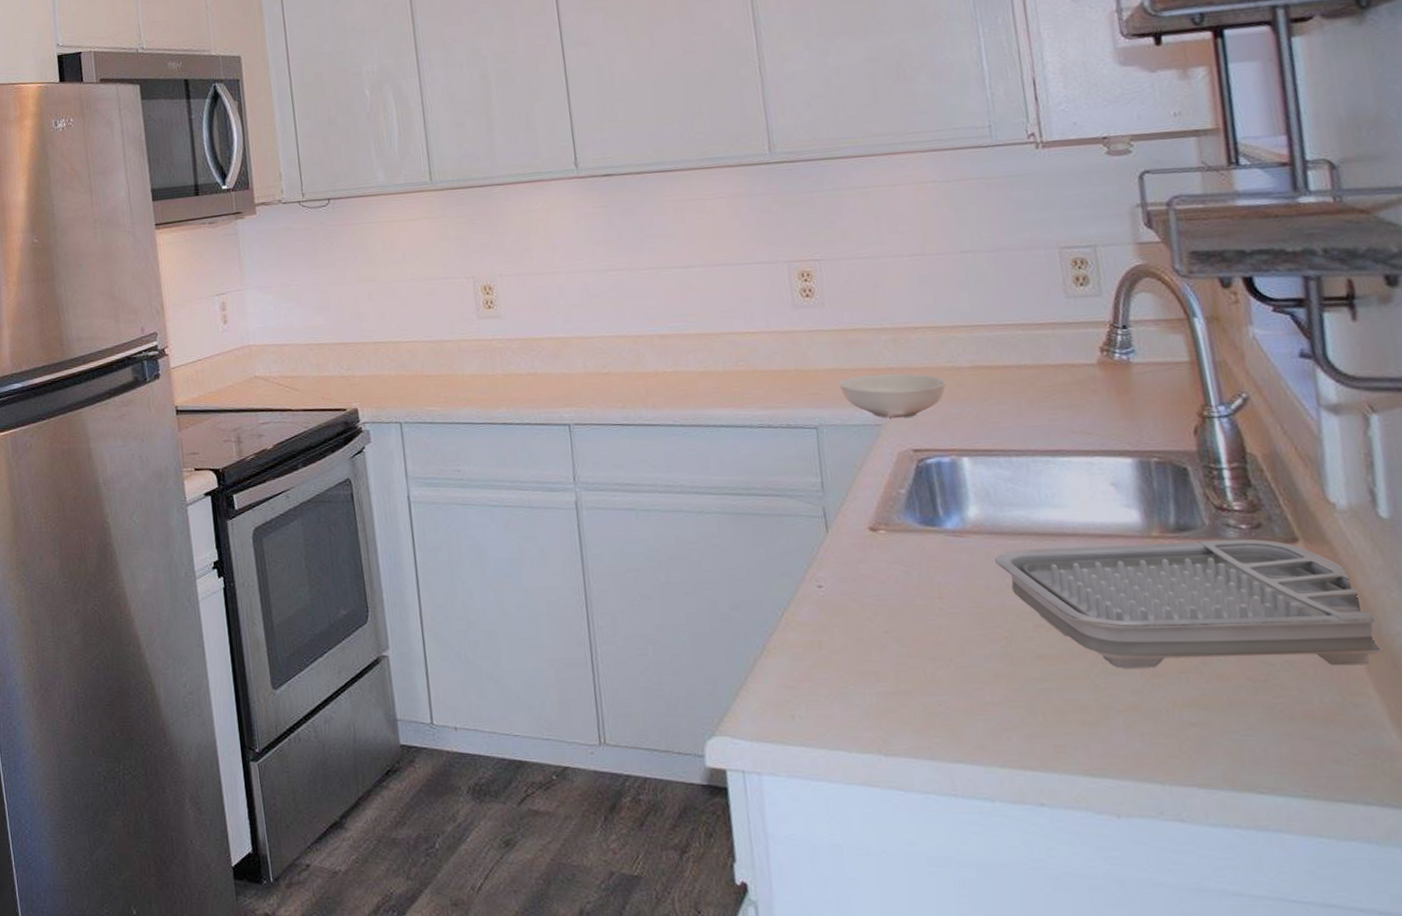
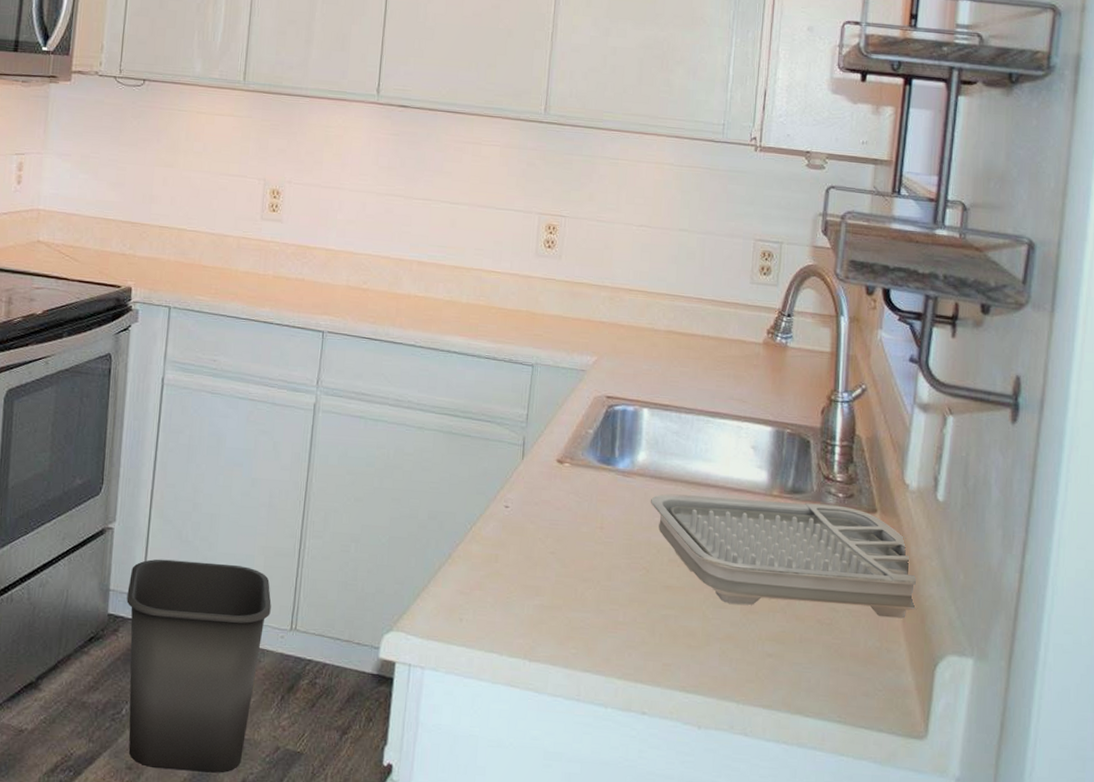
waste bin: none [415,681,575,904] -> present [126,559,271,773]
bowl: present [838,373,947,418] -> none [558,324,644,367]

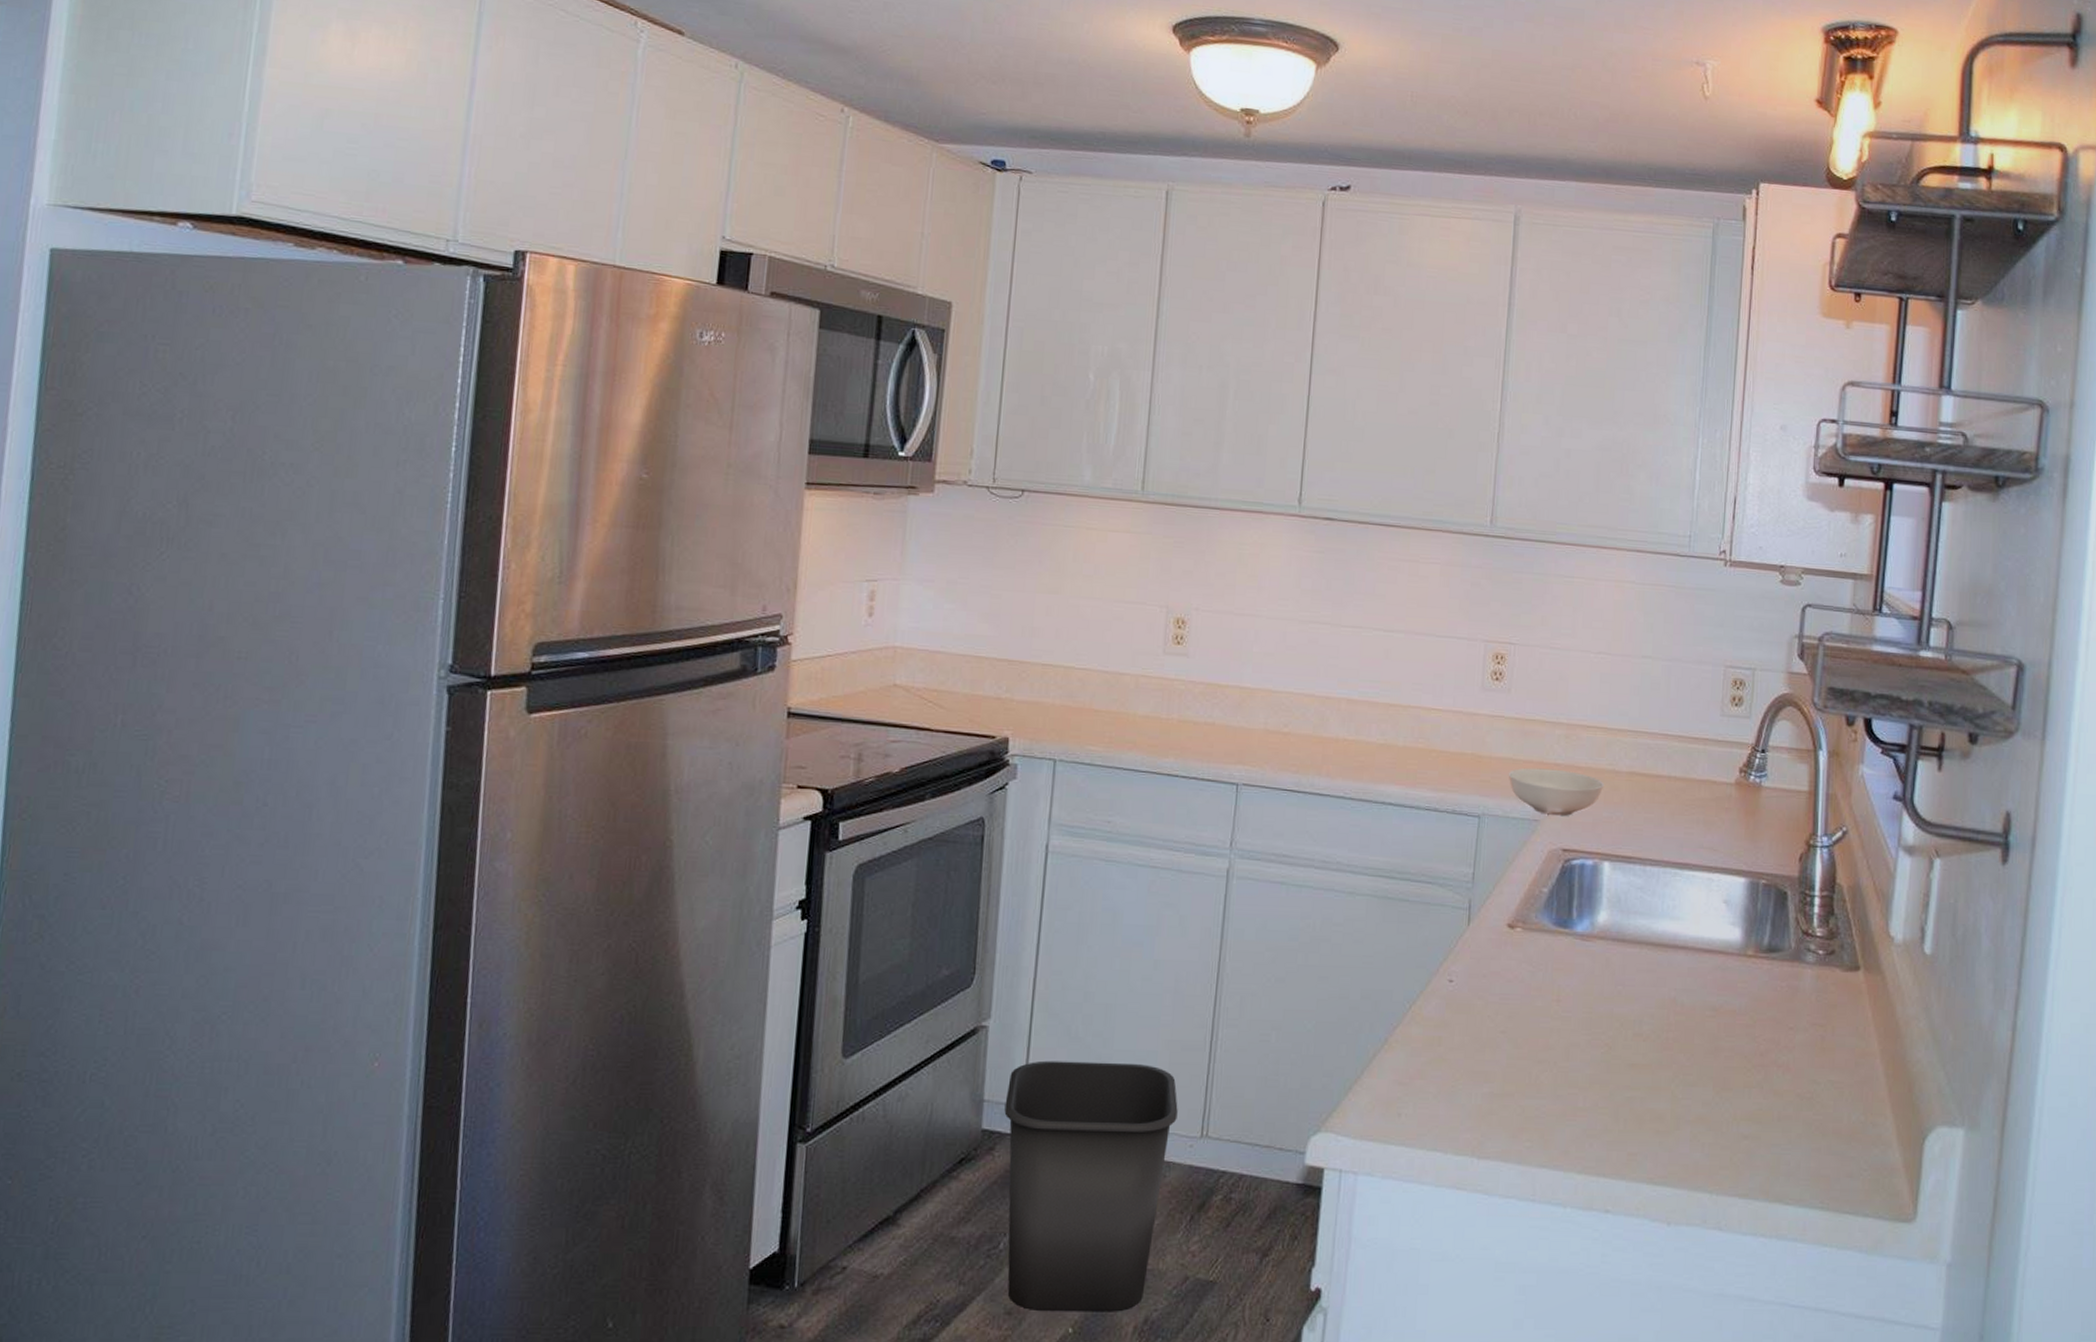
bowl: none [558,324,644,367] -> present [1508,768,1604,816]
dish rack: present [650,493,918,619] -> none [1612,958,1905,1088]

